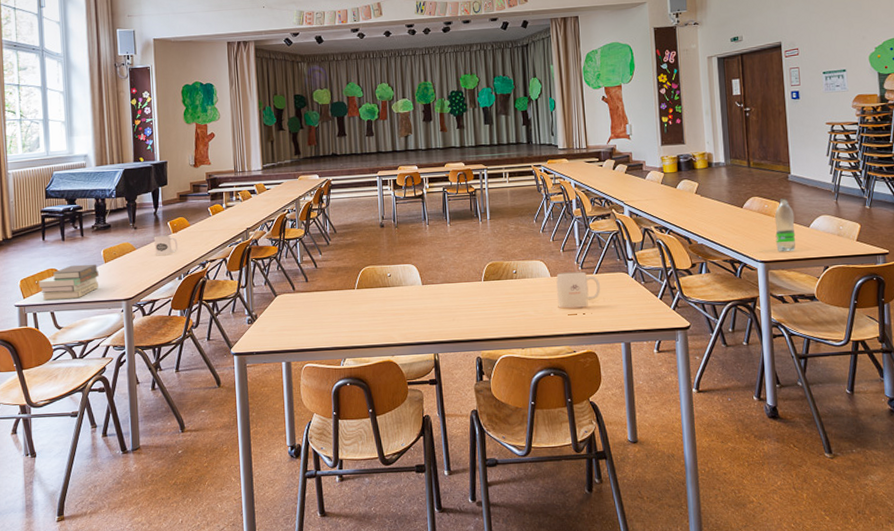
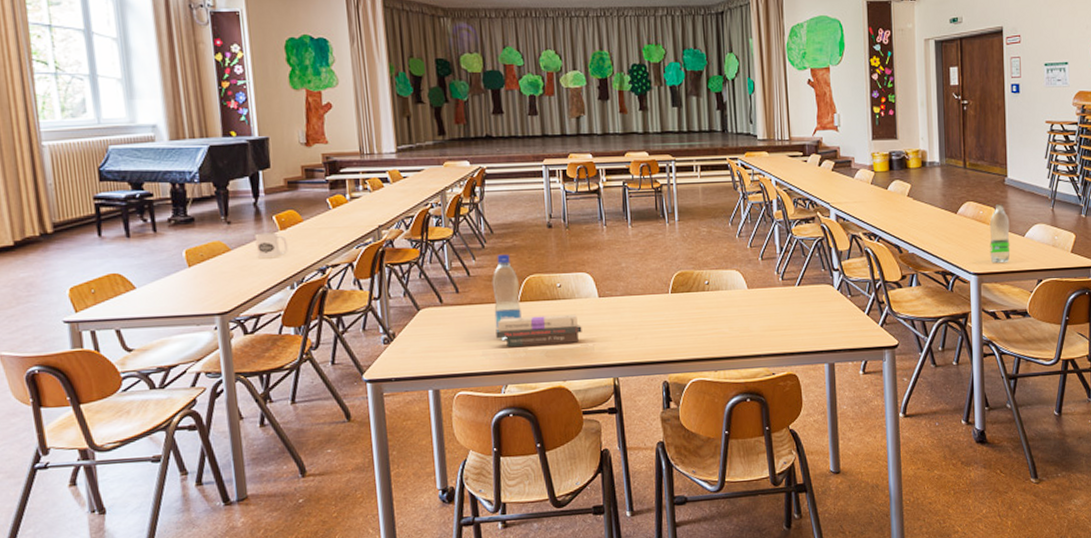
books: present [38,263,99,300] -> none [95,268,181,314]
bottle: none [334,250,358,321] -> present [492,254,522,340]
books: none [337,299,408,327] -> present [496,314,582,347]
mug: present [556,272,601,309] -> none [753,283,804,326]

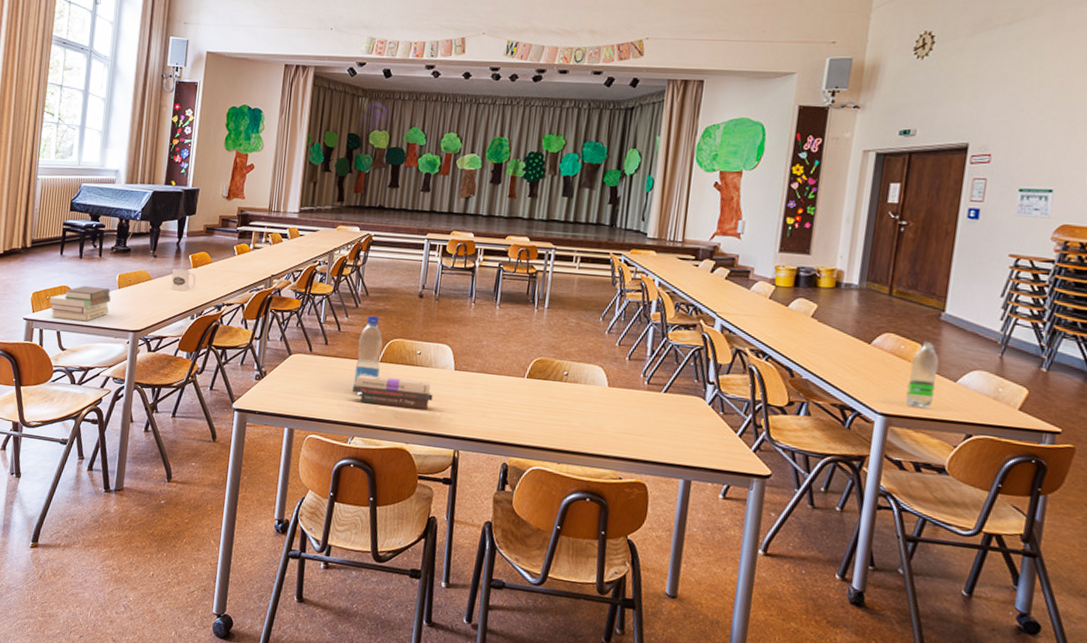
books: none [95,268,181,314] -> present [49,285,111,322]

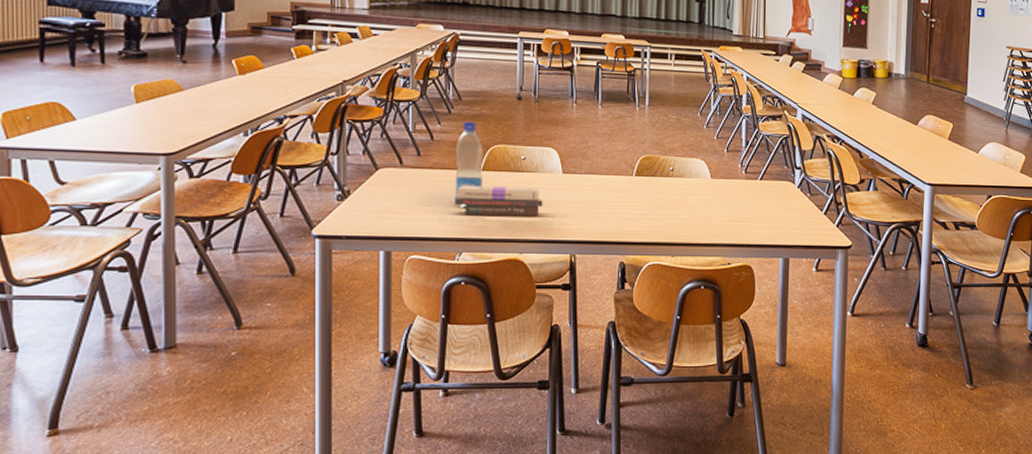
books: present [49,285,111,322] -> none [31,100,126,146]
mug: present [171,268,196,292] -> none [211,75,245,103]
bottle: present [905,341,940,409] -> none [945,120,966,177]

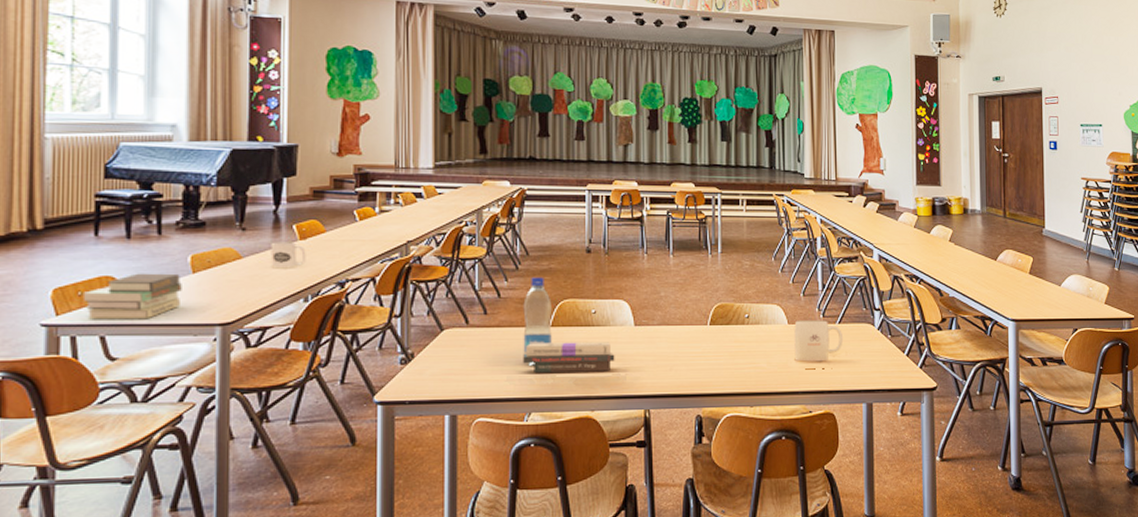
books: none [31,100,126,146] -> present [82,273,182,320]
mug: none [211,75,245,103] -> present [271,242,306,269]
mug: none [715,175,764,216] -> present [793,320,844,362]

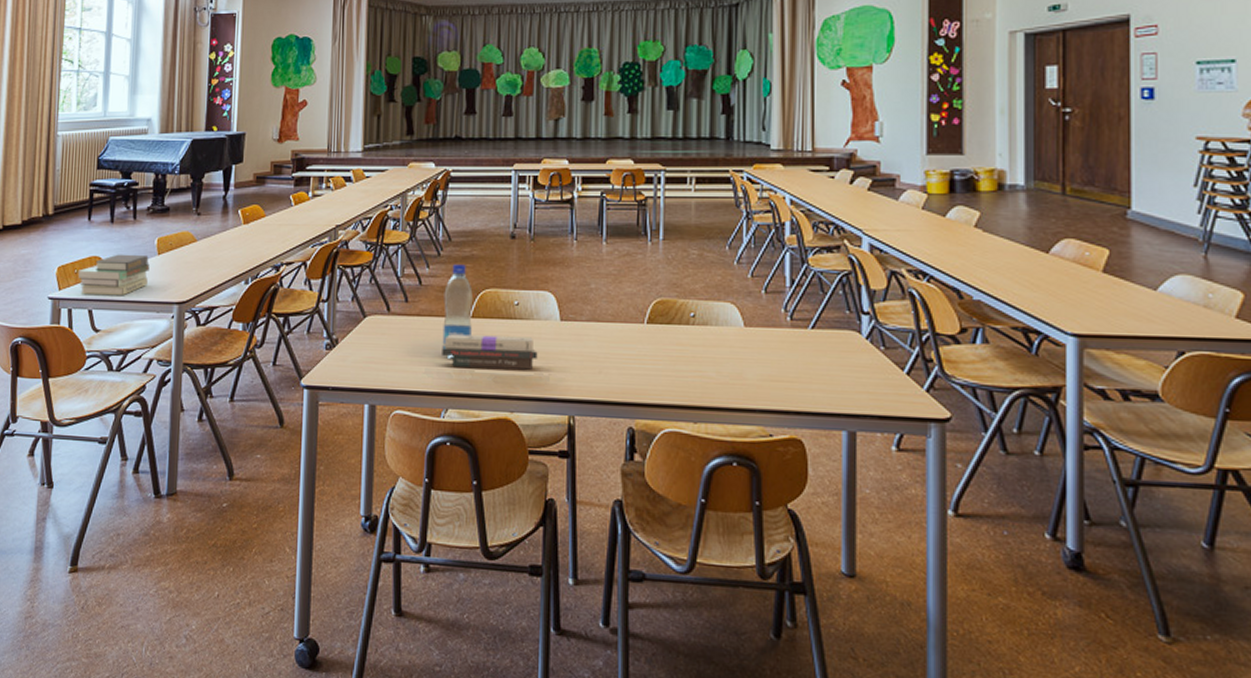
mug: present [271,242,306,269] -> none [219,226,248,252]
mug: present [793,320,844,362] -> none [750,323,818,375]

